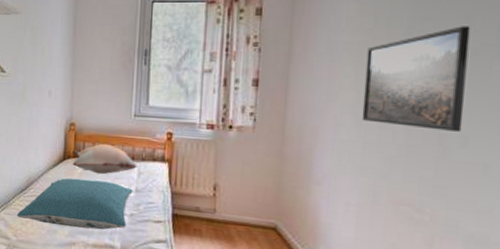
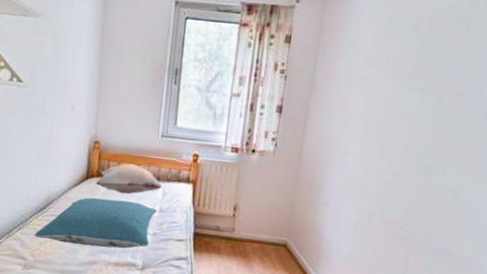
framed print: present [361,26,471,132] -> none [367,69,462,162]

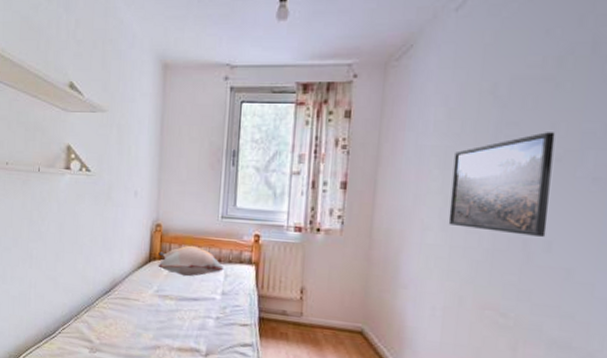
pillow: present [35,197,157,249] -> none [101,280,219,333]
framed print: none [367,69,462,162] -> present [448,132,556,237]

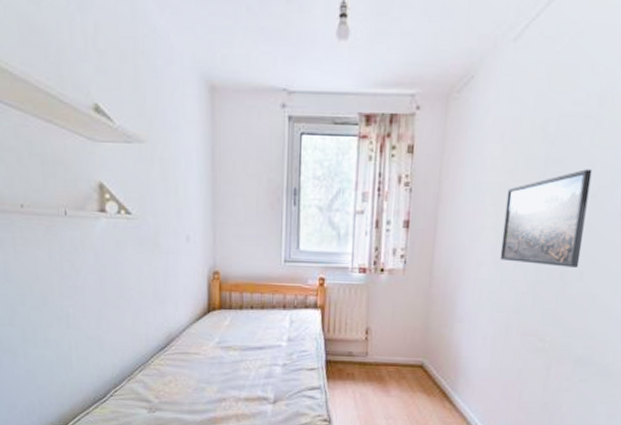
decorative pillow: present [158,245,224,277] -> none [218,292,289,326]

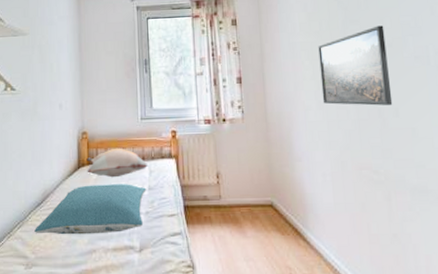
pillow: none [158,331,285,383] -> present [34,184,146,235]
decorative pillow: none [218,292,289,326] -> present [86,148,148,178]

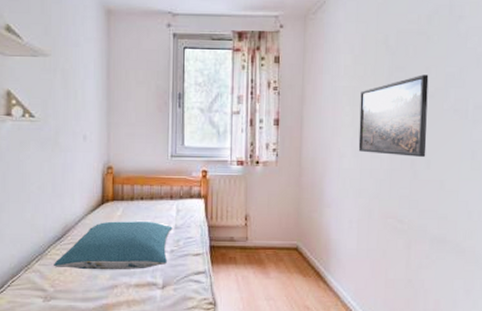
decorative pillow: present [86,148,148,178] -> none [111,185,175,215]

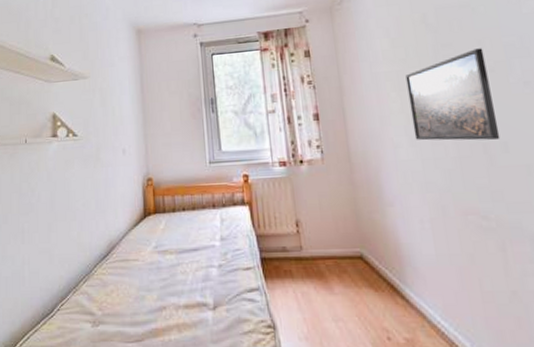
pillow: present [54,221,172,270] -> none [101,234,218,290]

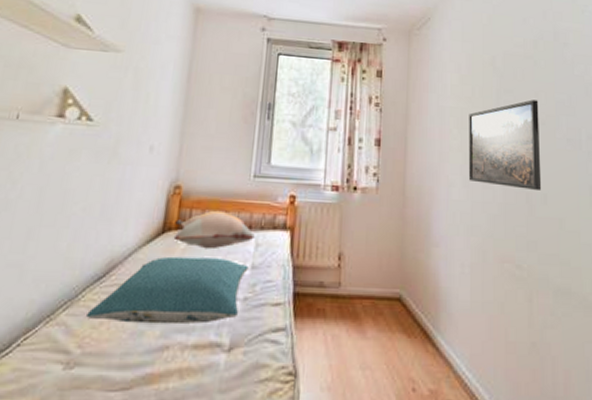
pillow: none [101,234,218,290] -> present [86,256,249,325]
decorative pillow: none [153,194,219,228] -> present [173,210,255,250]

